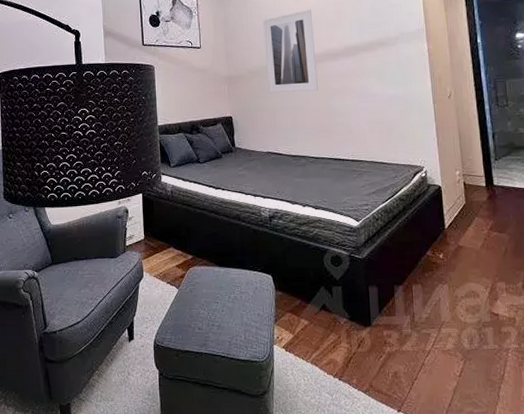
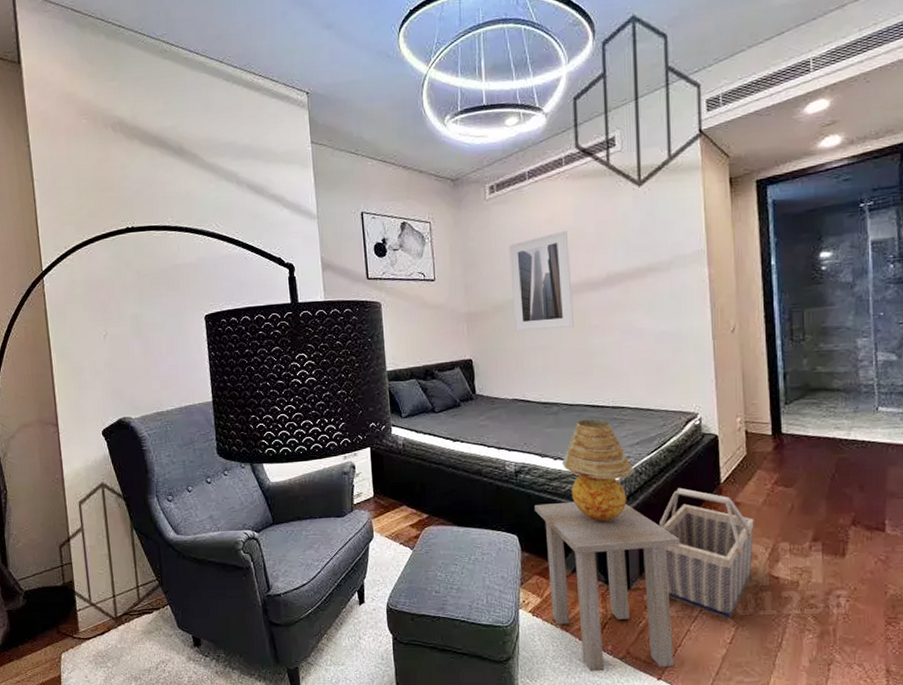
side table: none [287,244,414,405] -> present [535,501,681,672]
table lamp: none [309,170,371,263] -> present [561,419,634,522]
basket: none [394,232,475,353] -> present [658,487,754,619]

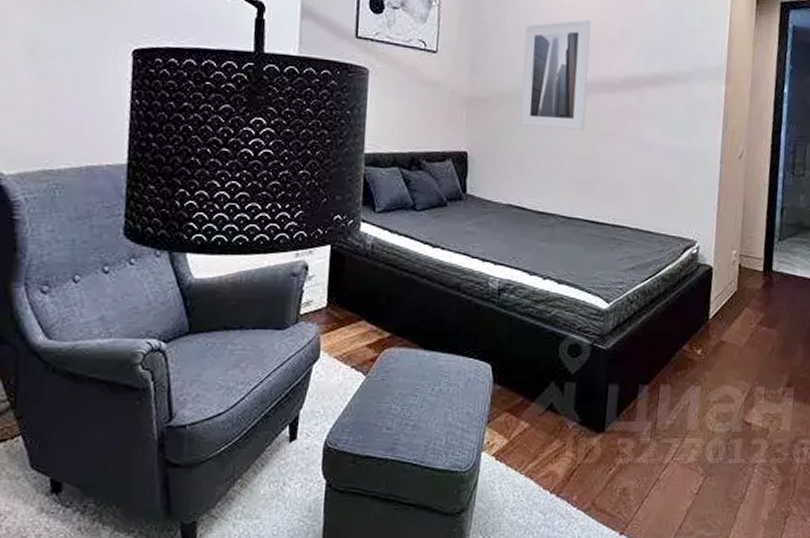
side table: present [535,501,681,672] -> none [514,328,662,526]
table lamp: present [561,419,634,522] -> none [550,235,625,354]
basket: present [658,487,754,619] -> none [642,320,736,467]

